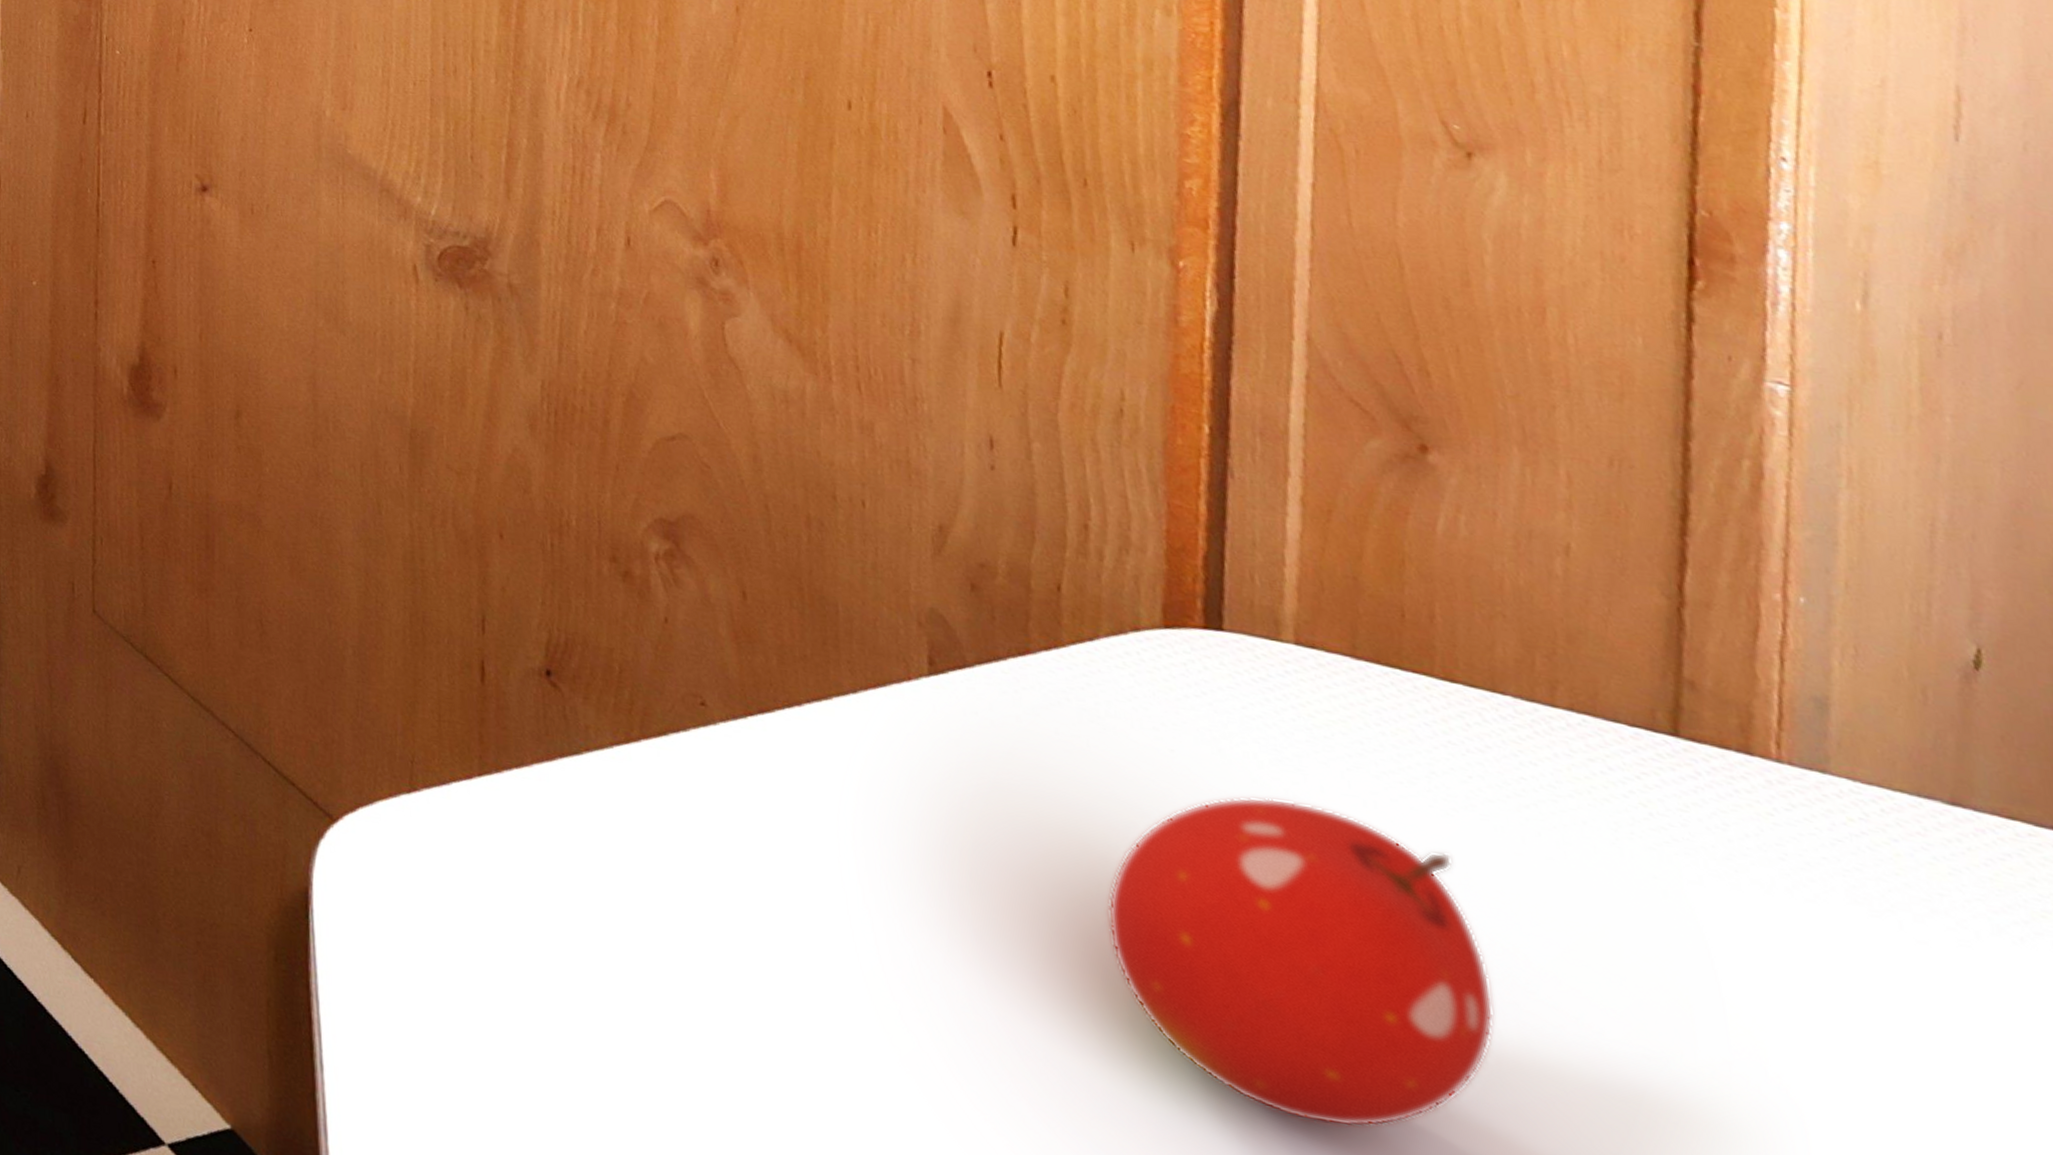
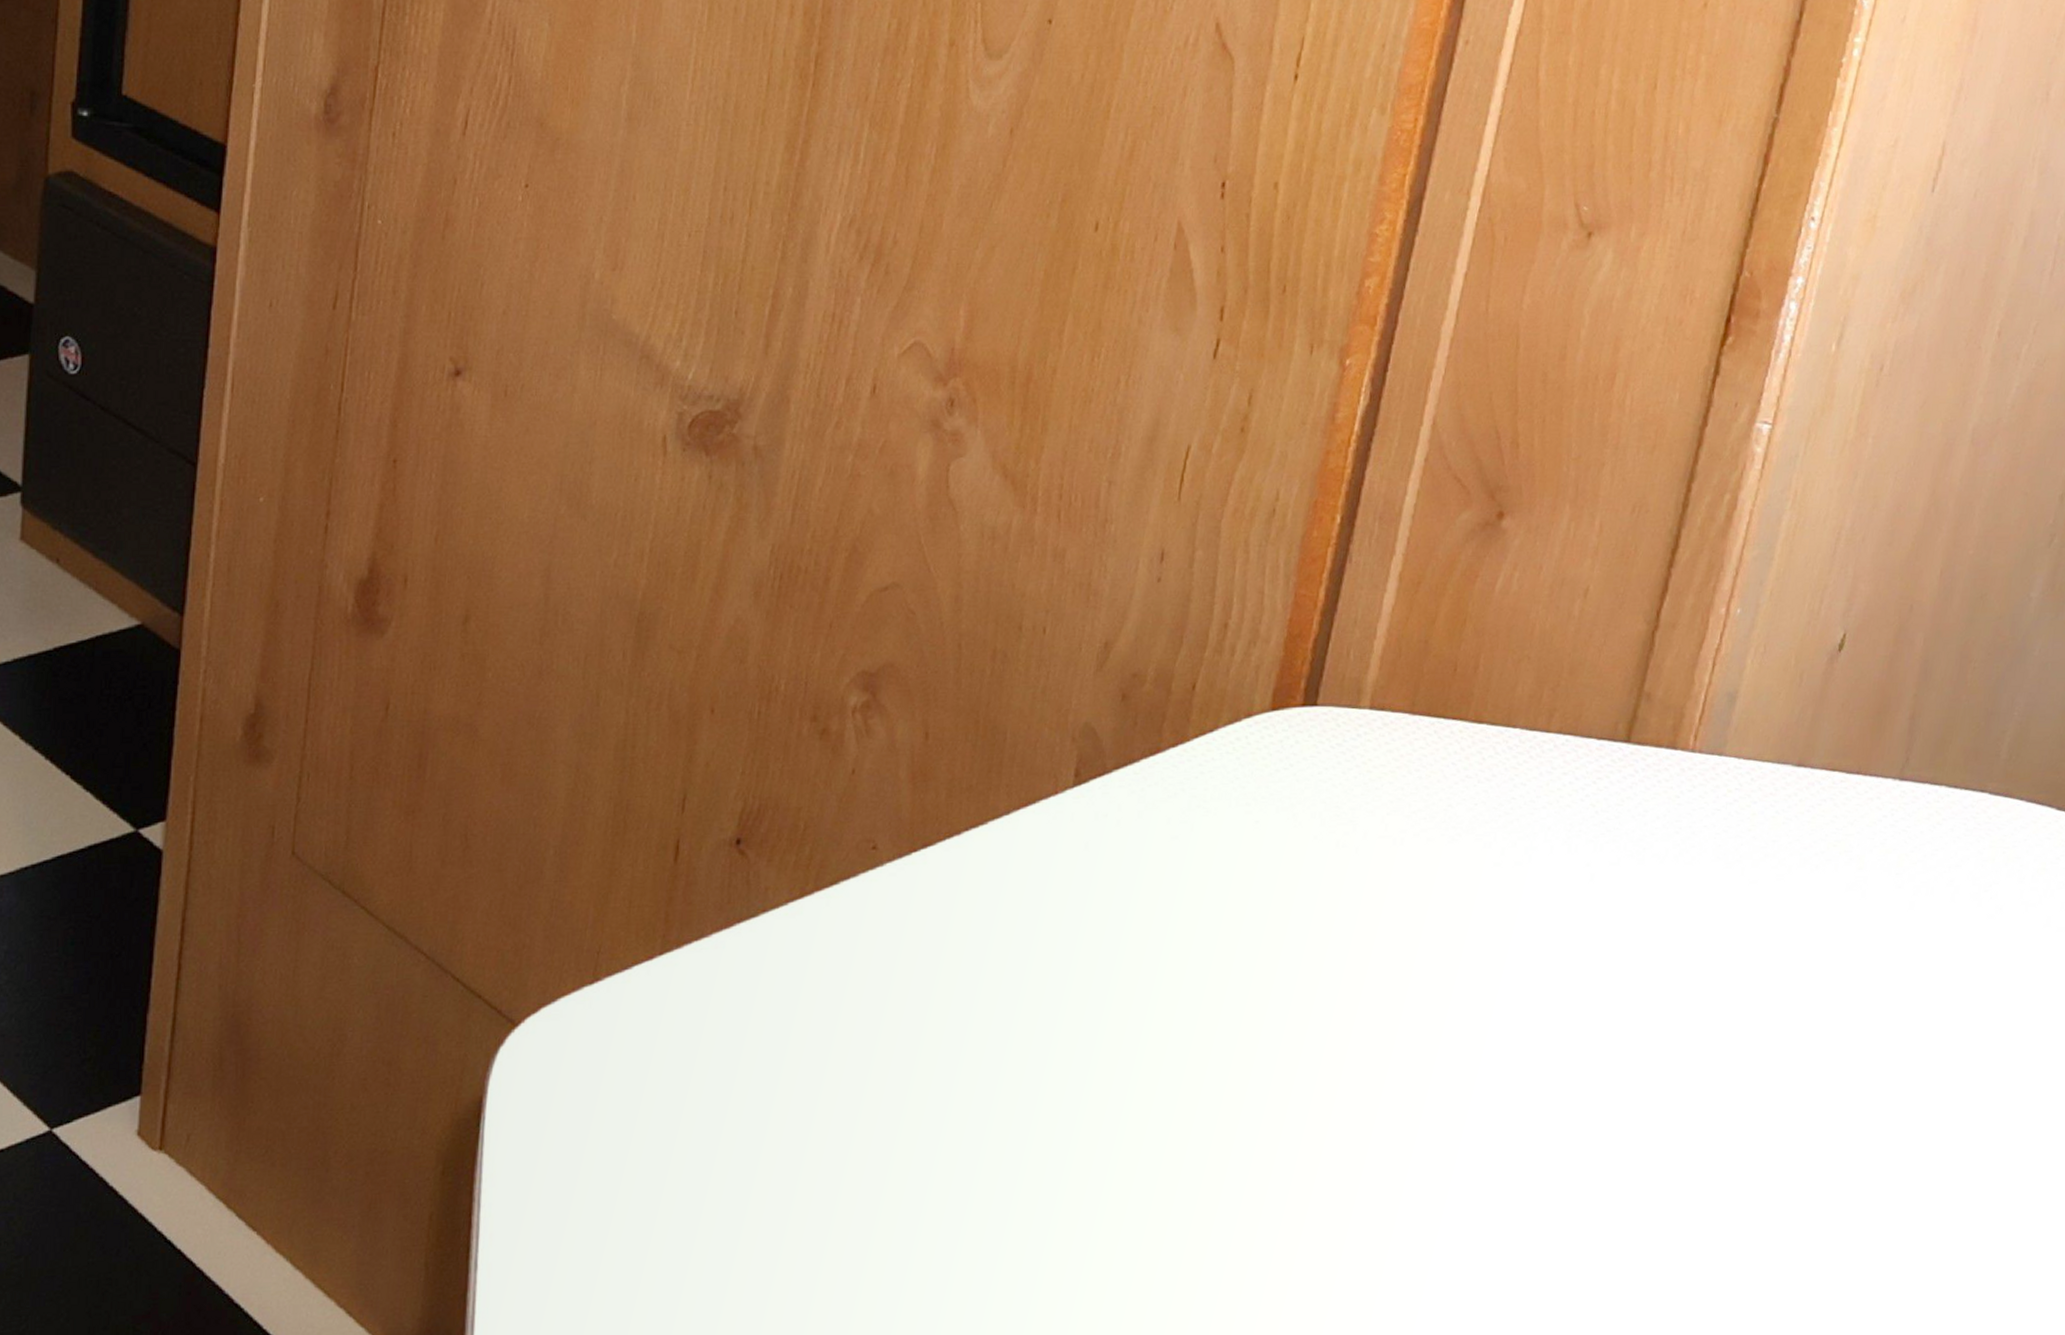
fruit: present [1107,796,1495,1128] -> none [1178,849,1456,1124]

